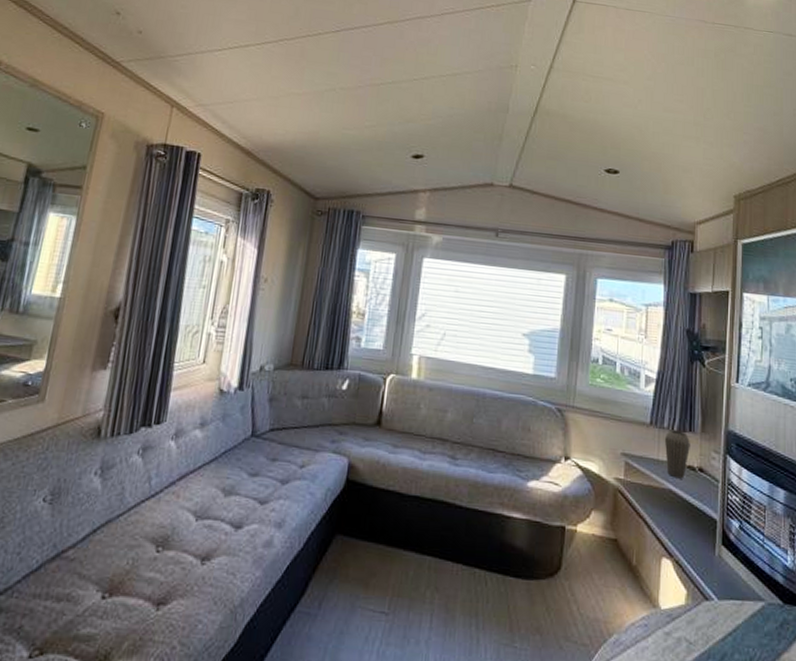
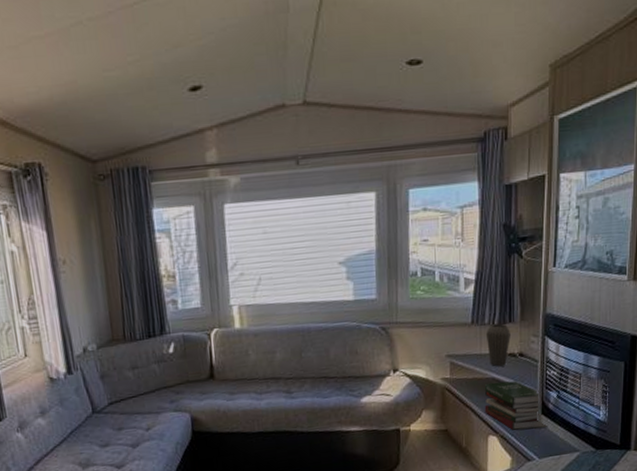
books: none [659,494,729,563] -> present [484,380,548,430]

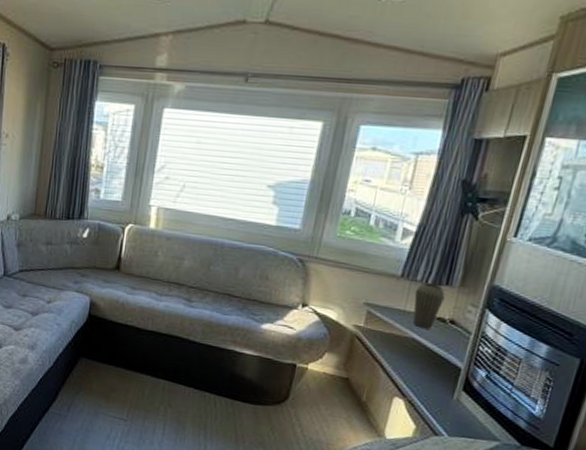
books: present [484,380,548,430] -> none [395,342,469,407]

